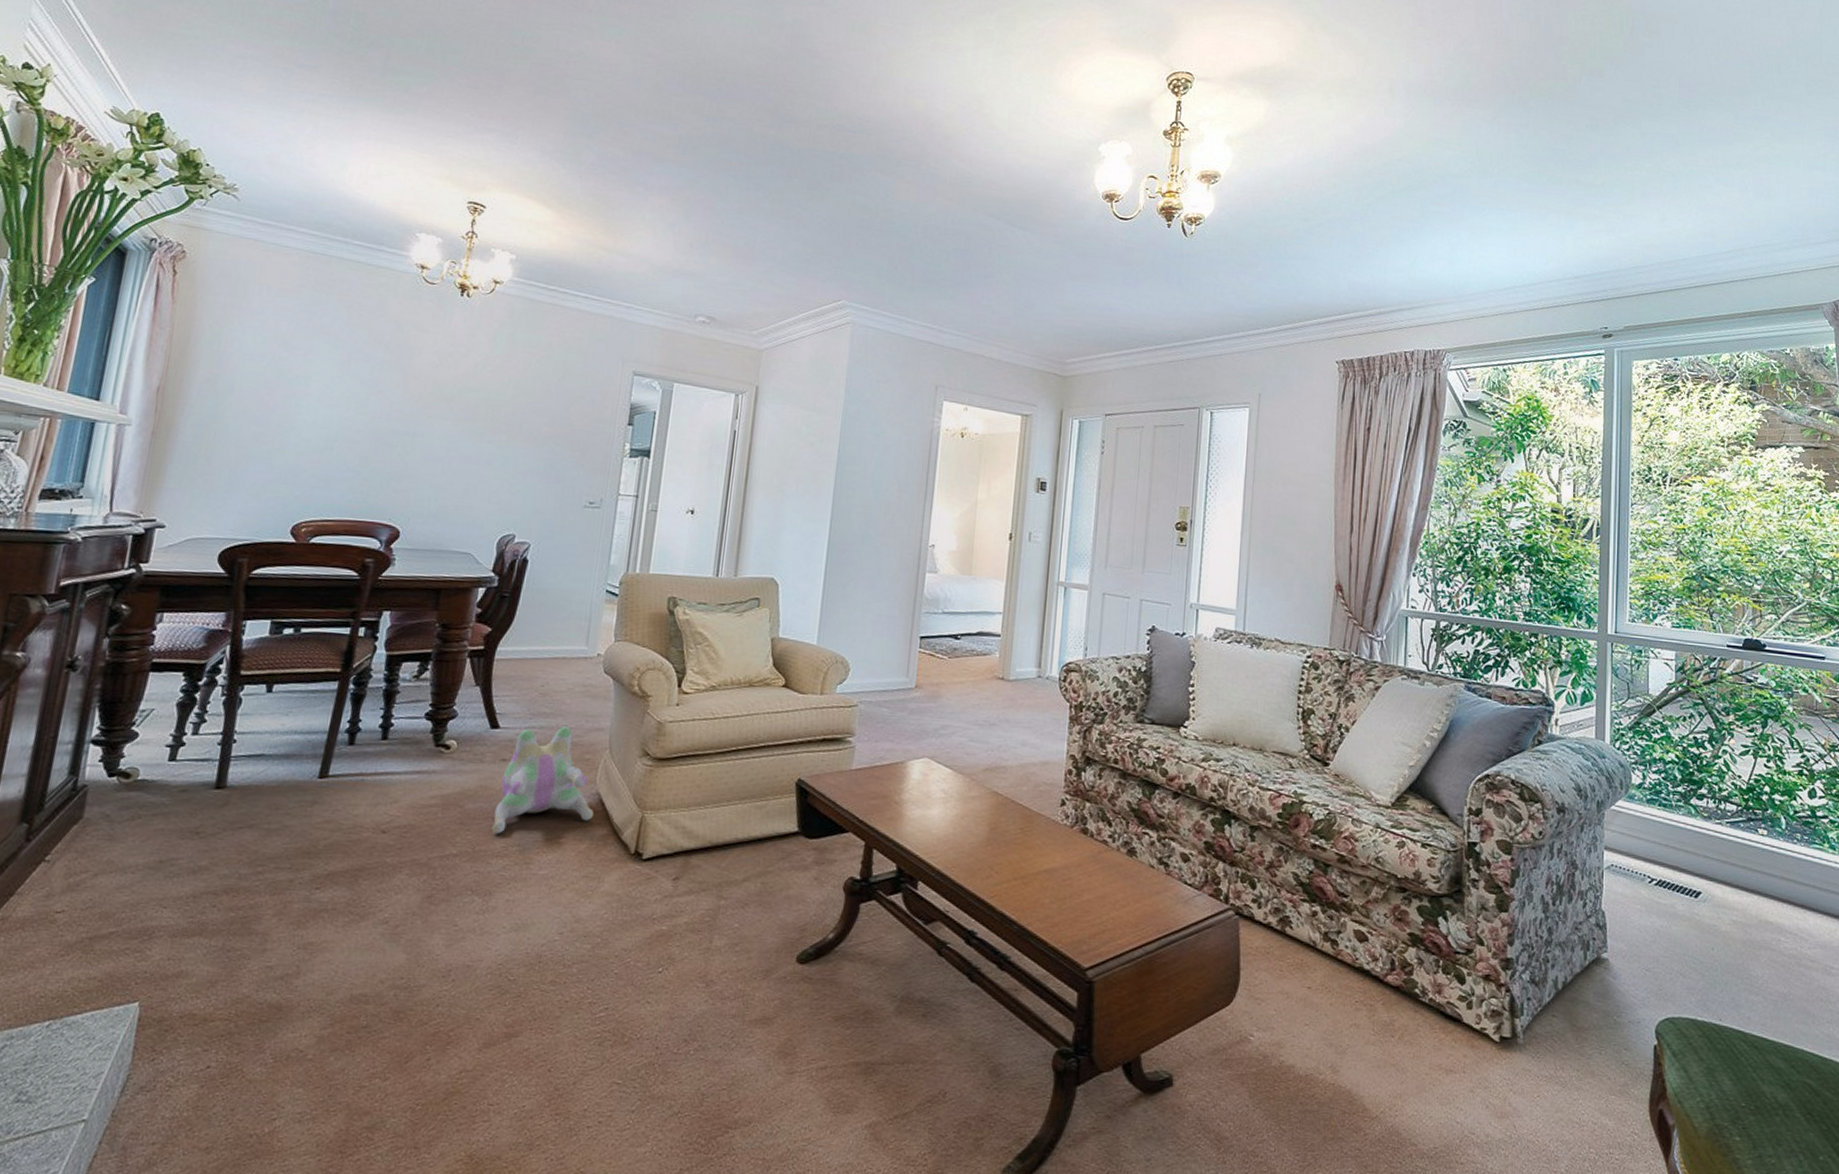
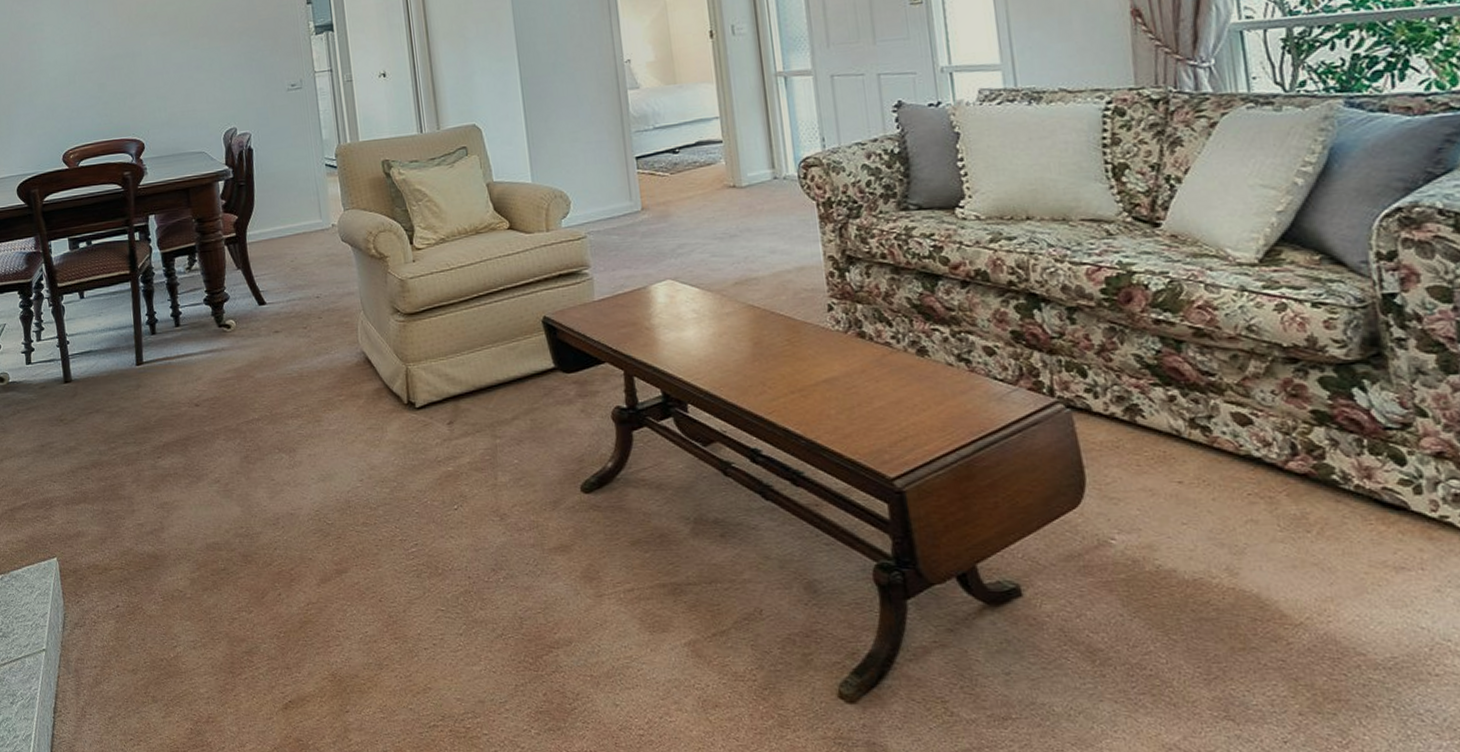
plush toy: present [491,726,593,834] -> none [279,295,363,397]

